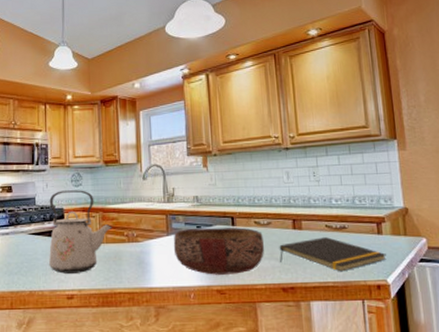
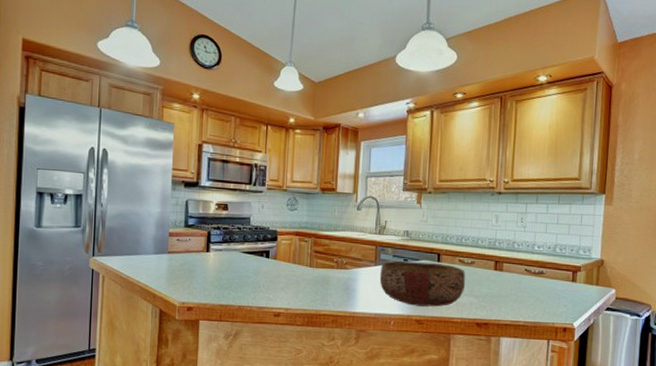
kettle: present [49,190,113,274] -> none [259,213,324,293]
notepad: present [279,237,387,272] -> none [478,280,576,313]

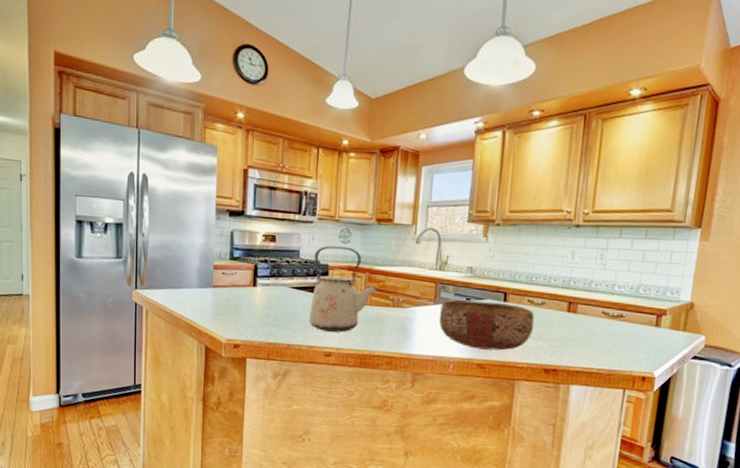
kettle: none [259,213,324,293] -> present [309,246,378,332]

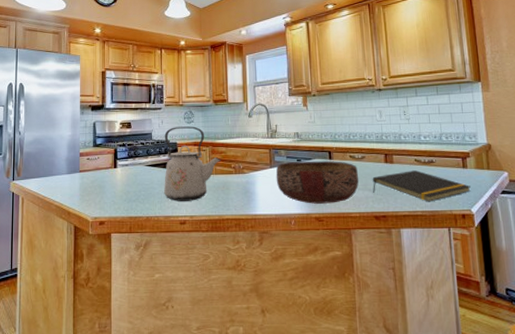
notepad: none [547,323,659,360] -> present [372,170,471,202]

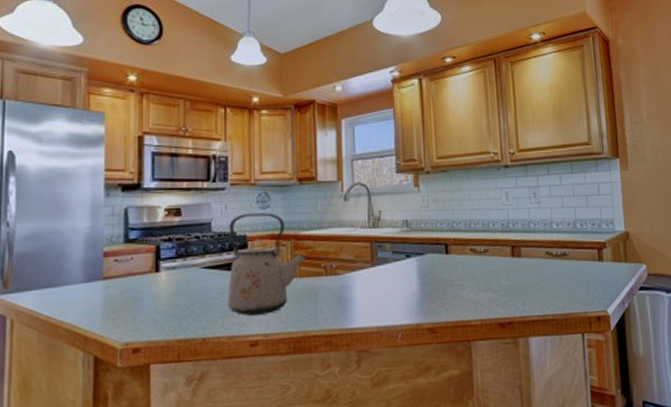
bowl: present [276,161,359,204] -> none [378,256,481,311]
notepad: present [372,170,471,202] -> none [496,265,607,304]

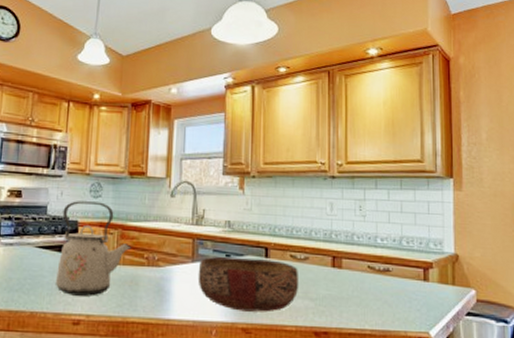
bowl: none [378,256,481,311] -> present [197,256,299,312]

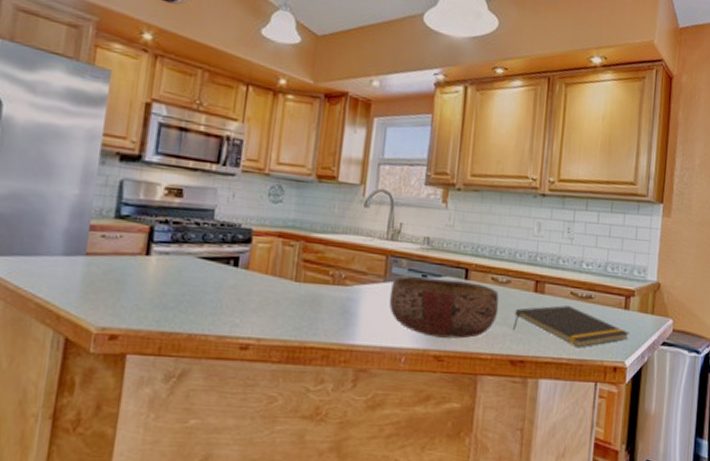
kettle: present [56,201,132,296] -> none [221,205,316,317]
notepad: none [315,279,431,320] -> present [513,305,629,348]

